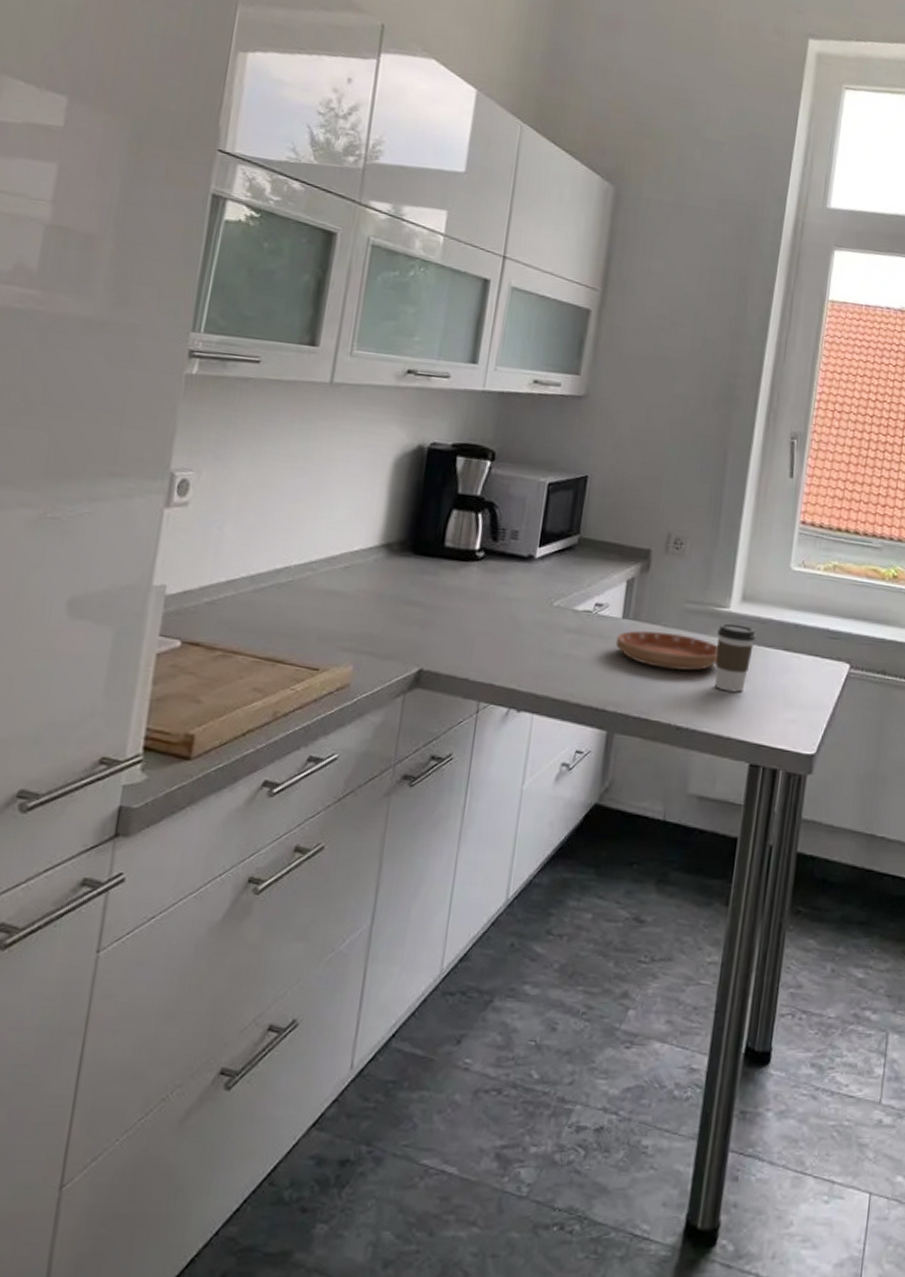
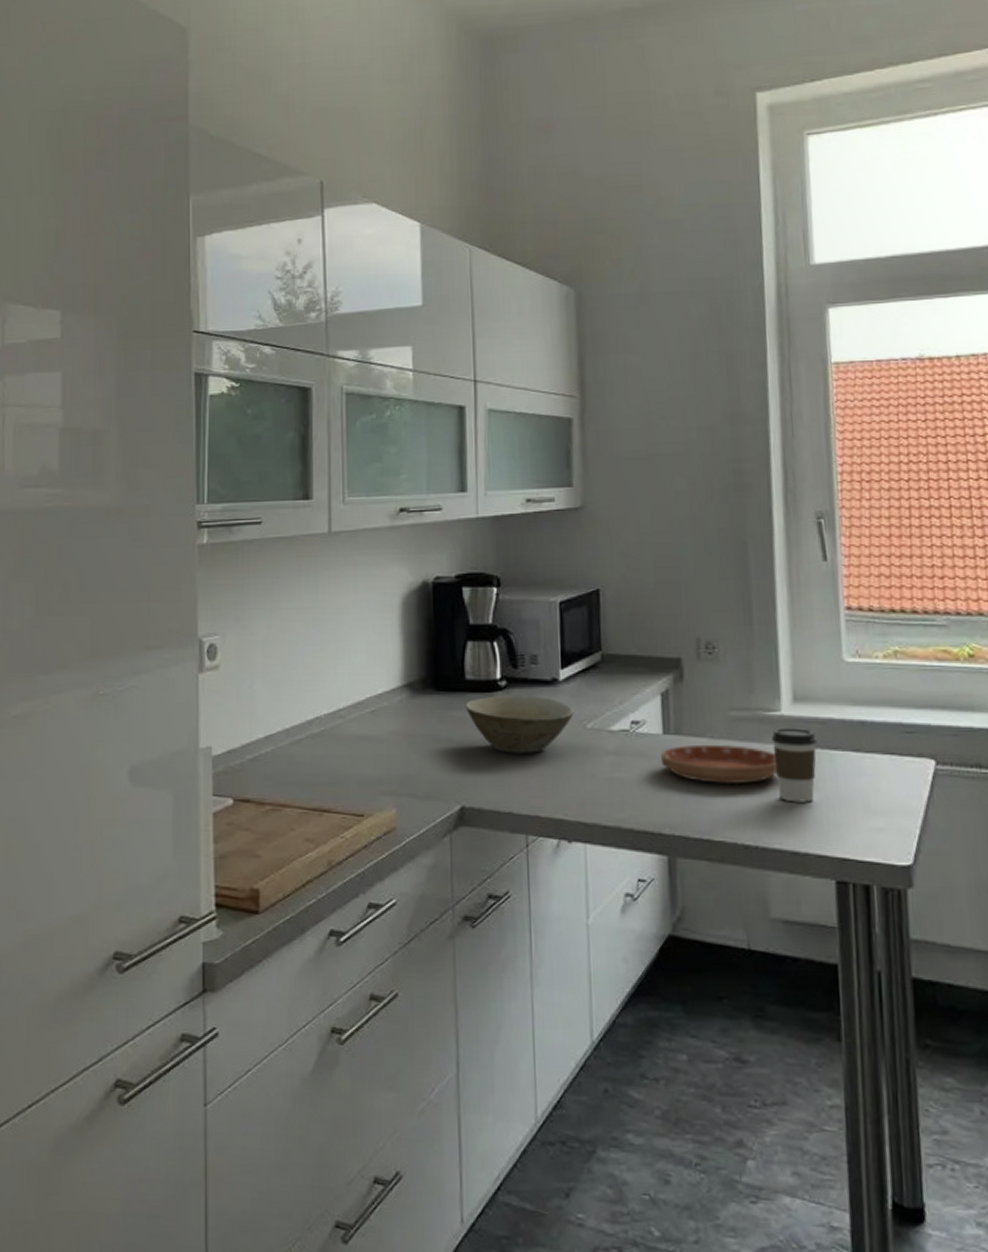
bowl: none [439,565,544,625] -> present [465,695,574,754]

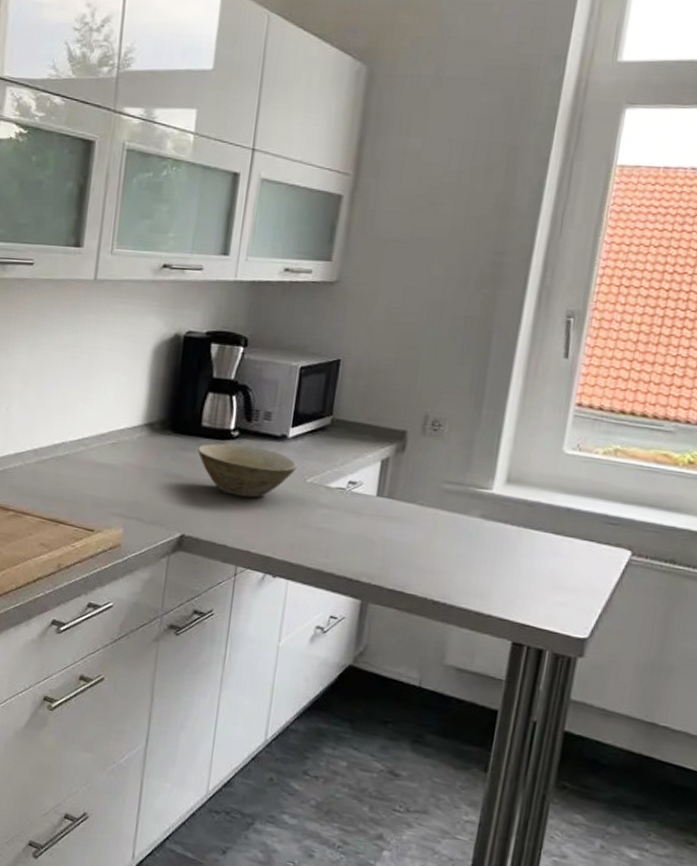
saucer: present [661,745,778,785] -> none [370,508,480,549]
coffee cup: present [772,728,817,803] -> none [475,504,522,573]

